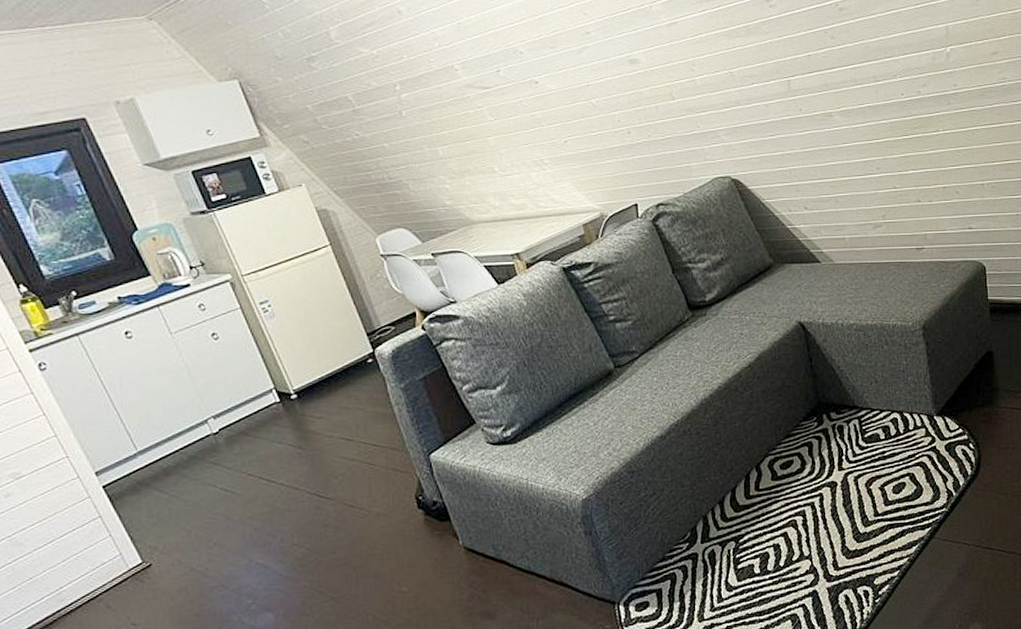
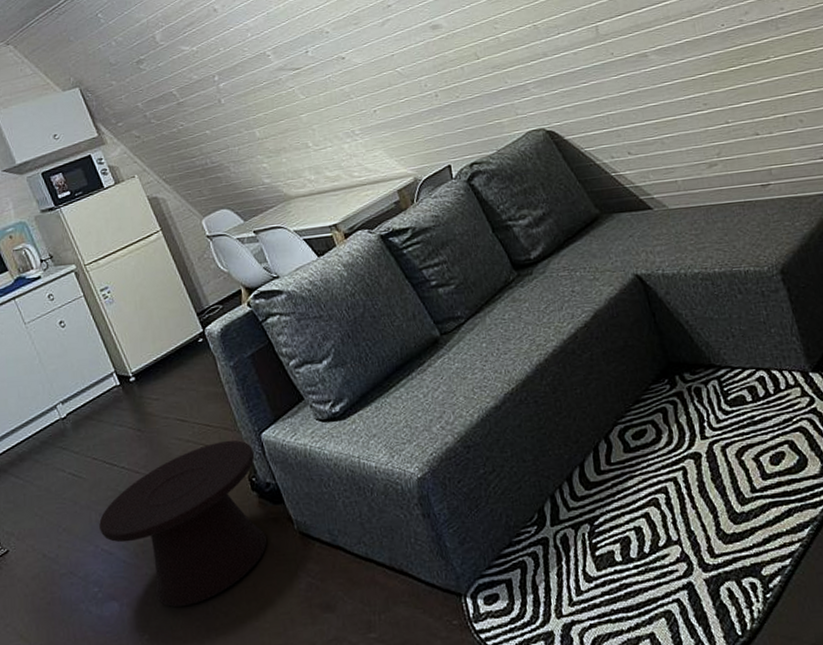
side table: none [254,460,431,617] -> present [99,440,267,607]

